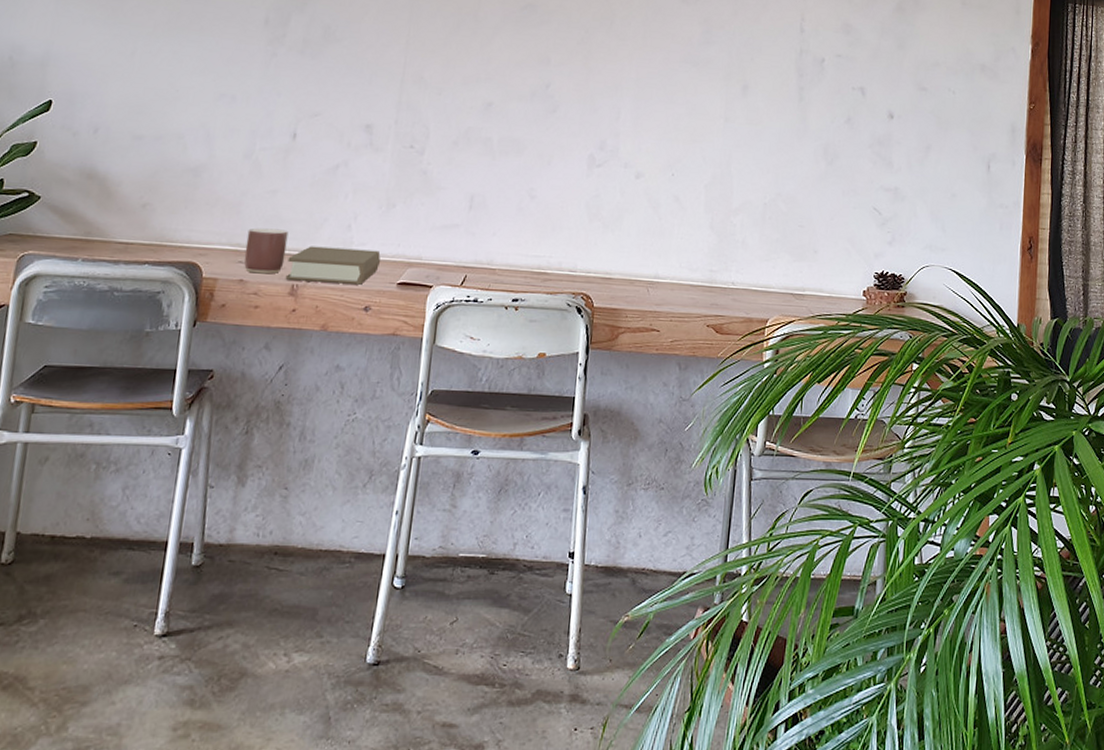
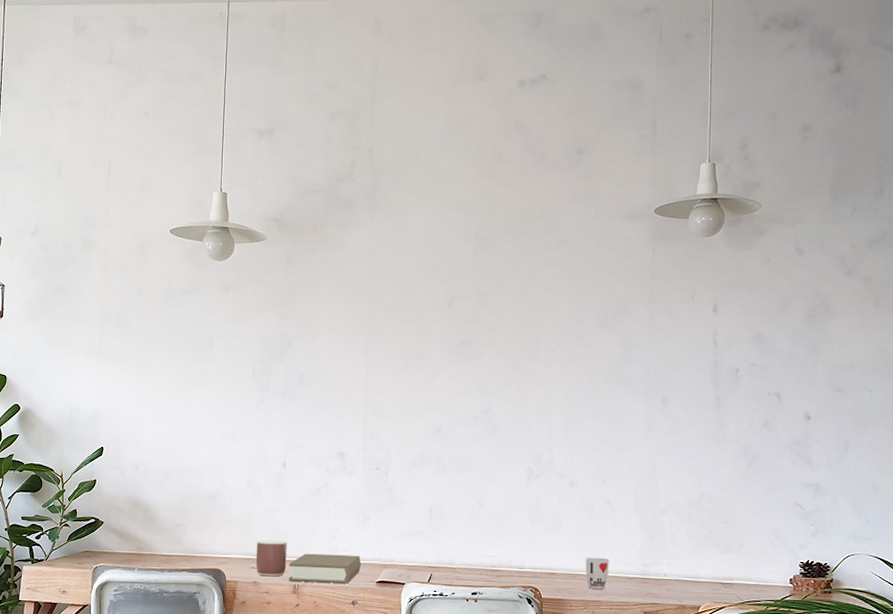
cup: none [645,260,674,298] -> present [585,557,610,589]

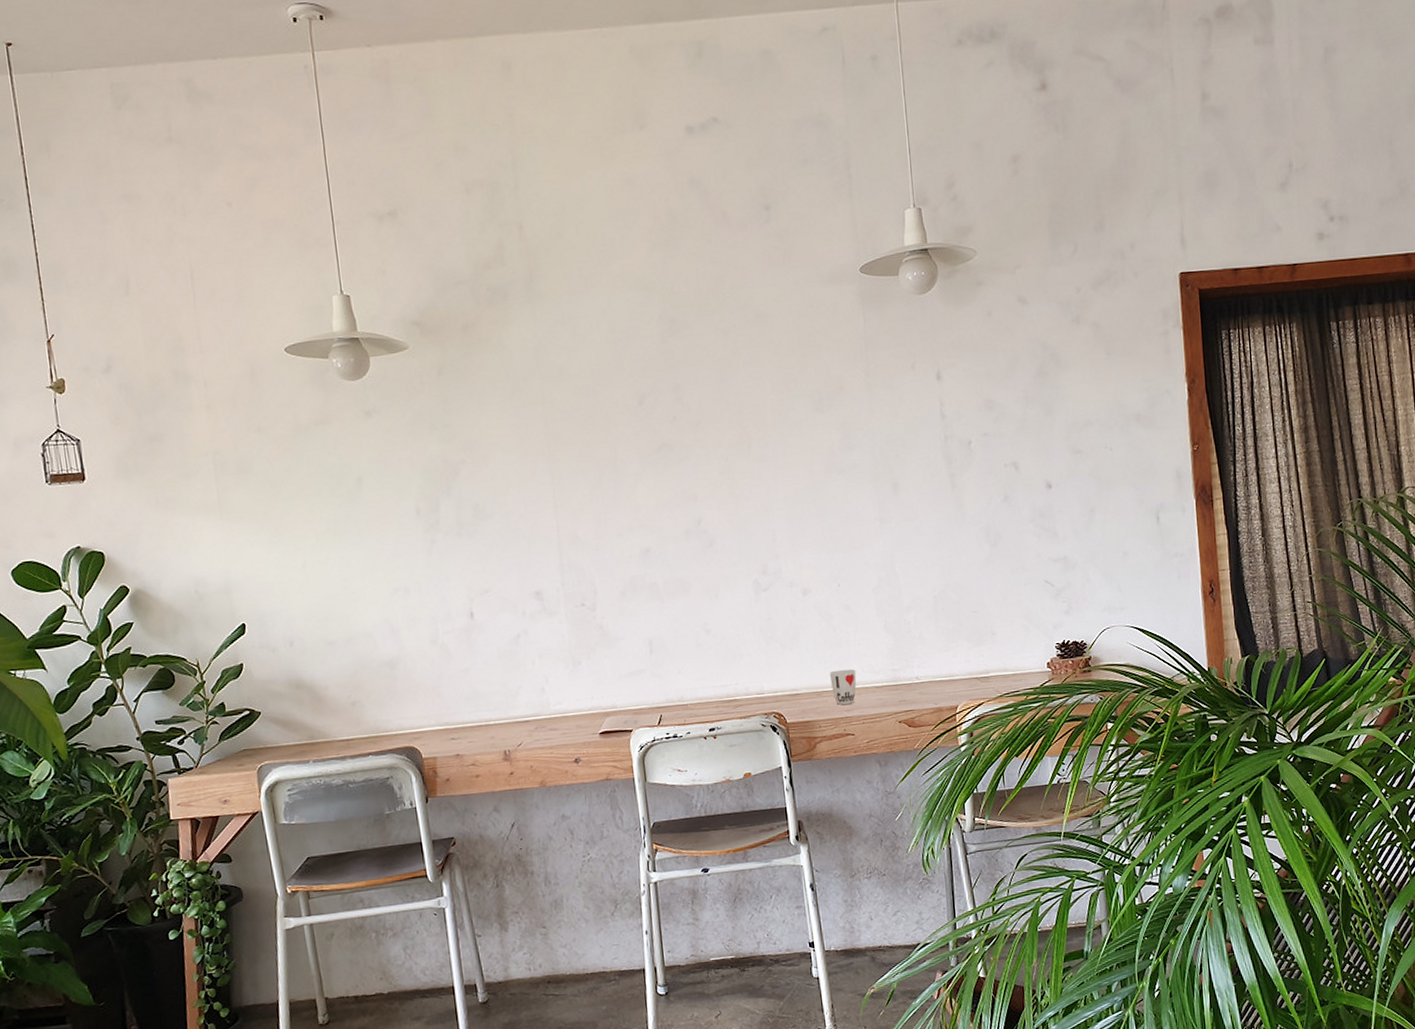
mug: present [255,540,287,577] -> none [452,703,492,747]
book: present [288,553,362,584] -> none [494,706,580,748]

